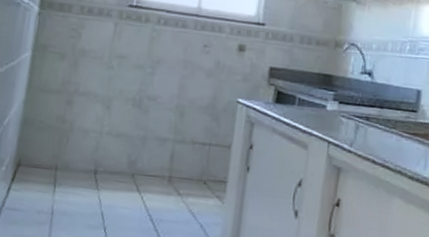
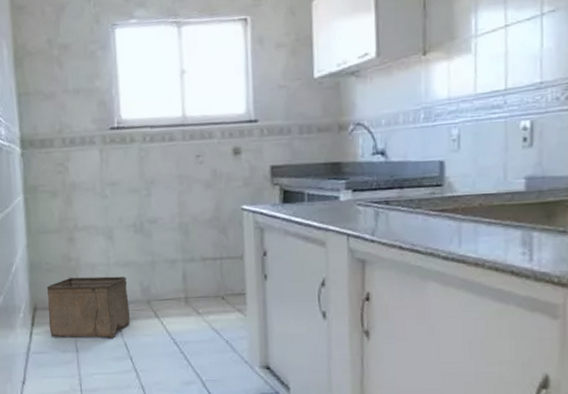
storage bin: none [28,139,116,205] -> present [46,276,130,338]

